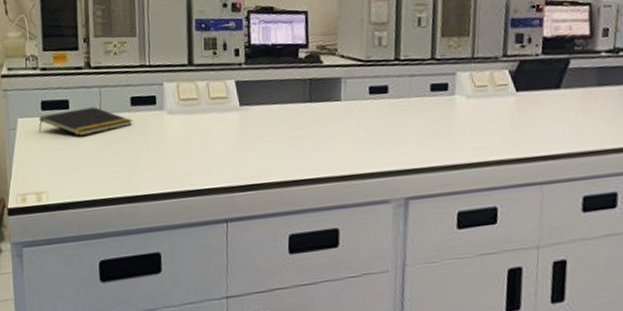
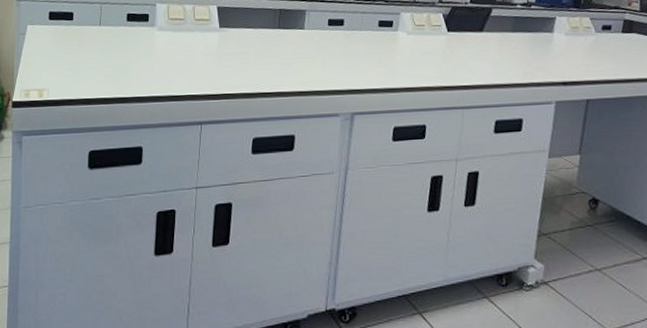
notepad: present [38,107,133,137] -> none [45,20,128,44]

